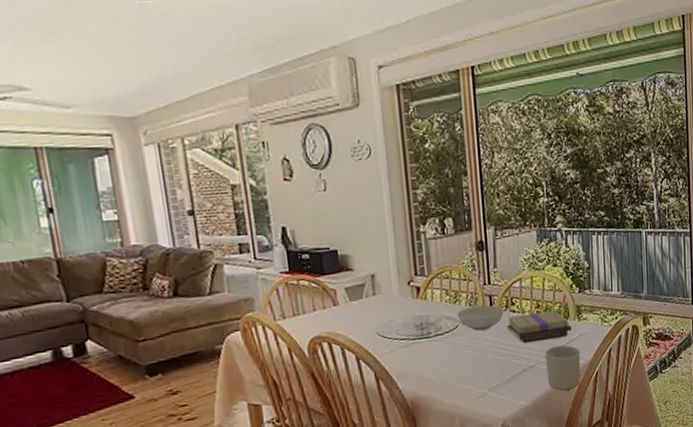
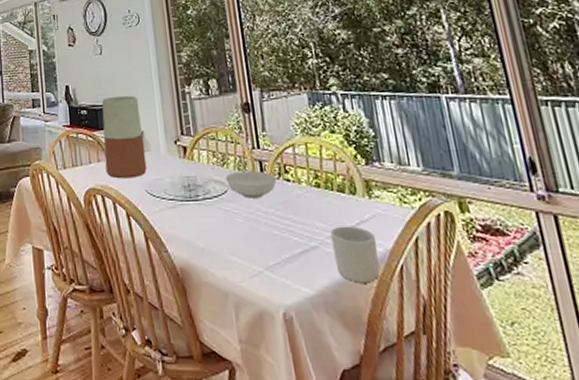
vase: none [327,236,378,324] -> present [102,95,147,179]
books: present [506,310,573,344] -> none [280,183,363,219]

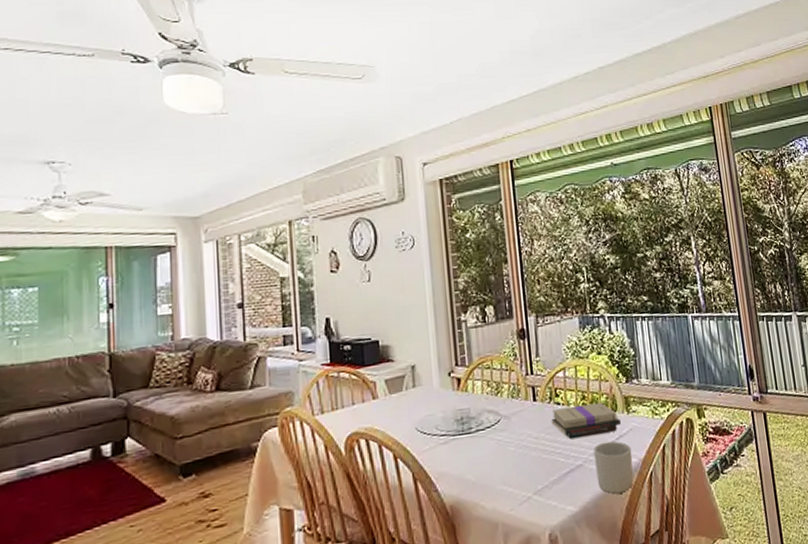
vase: present [102,95,147,179] -> none [368,326,418,418]
bowl: present [225,170,277,198] -> none [498,396,548,426]
books: none [280,183,363,219] -> present [551,402,622,440]

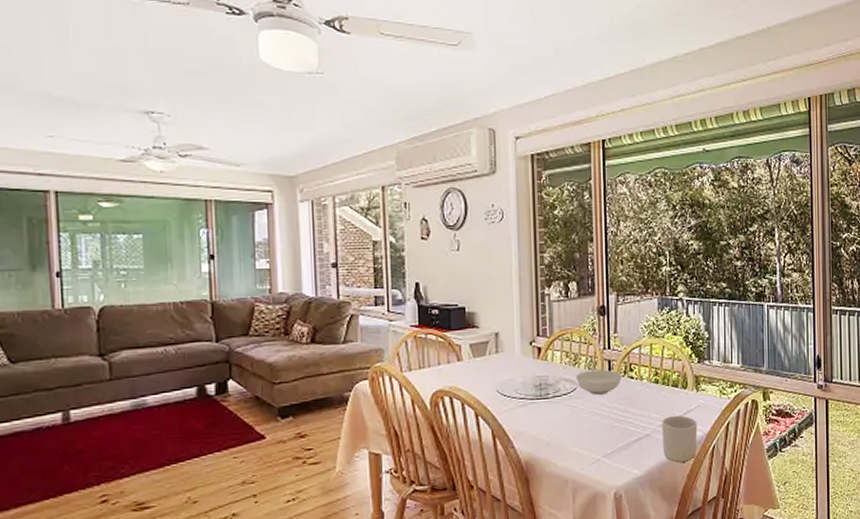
bowl: none [498,396,548,426] -> present [575,369,622,395]
books: present [551,402,622,440] -> none [624,379,690,411]

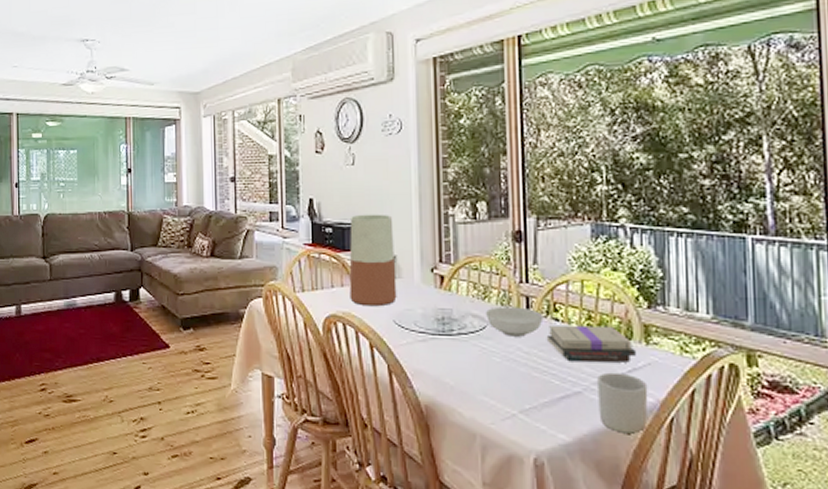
vase: none [455,295,500,380] -> present [349,214,397,307]
books: none [624,379,690,411] -> present [546,325,637,363]

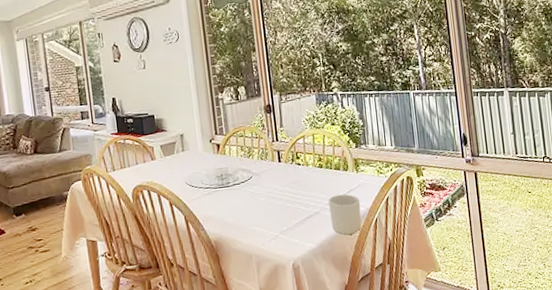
vase: present [349,214,397,307] -> none [146,103,187,175]
bowl: present [485,306,544,337] -> none [250,159,290,181]
books: present [546,325,637,363] -> none [293,163,352,192]

